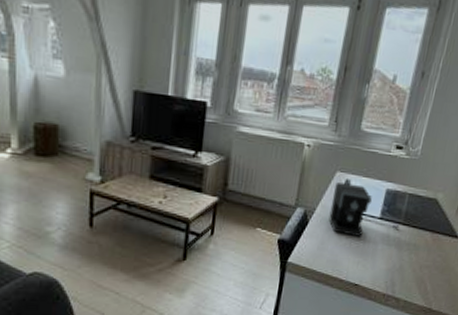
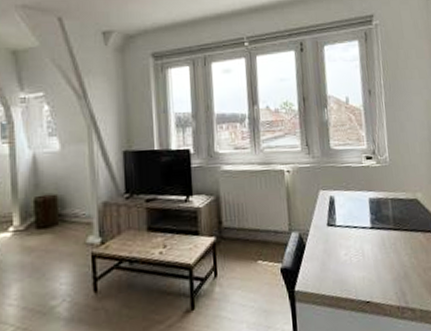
coffee maker: present [329,182,400,236] -> none [321,199,392,251]

